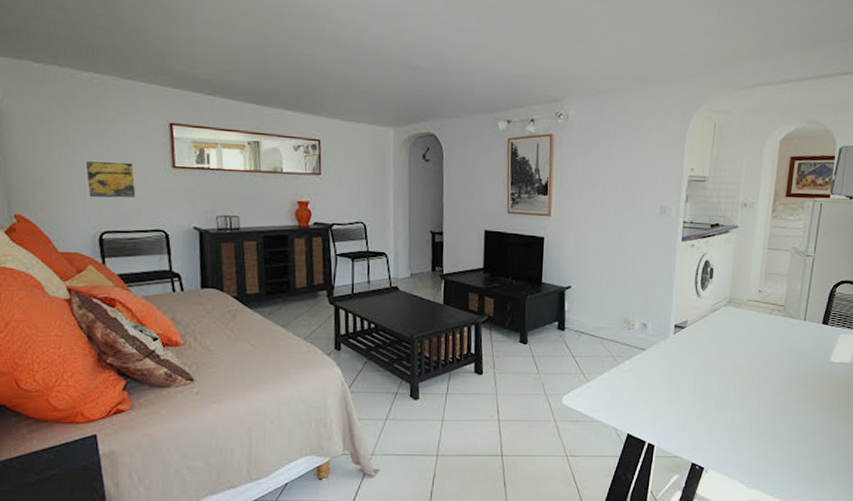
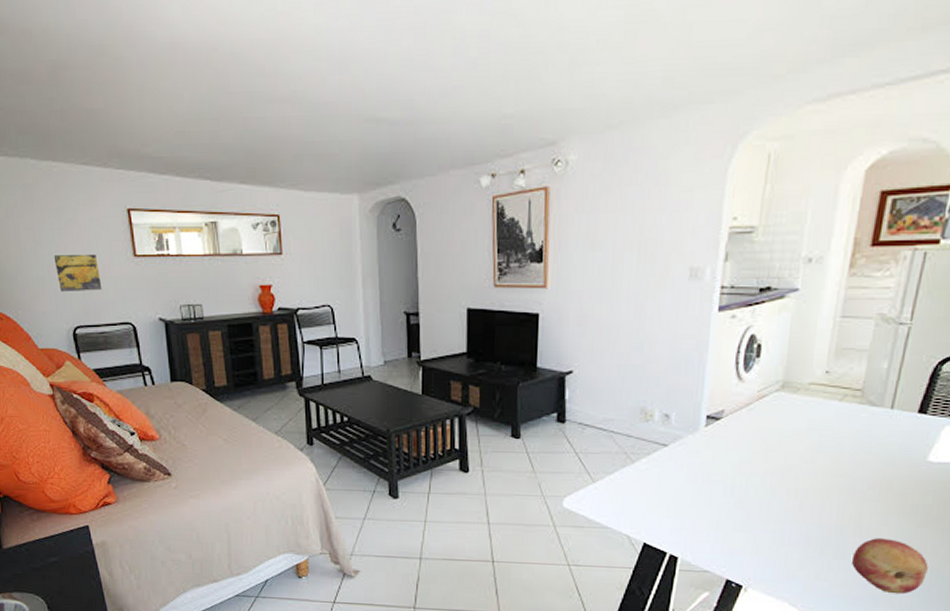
fruit: none [783,424,835,469] -> present [852,538,928,595]

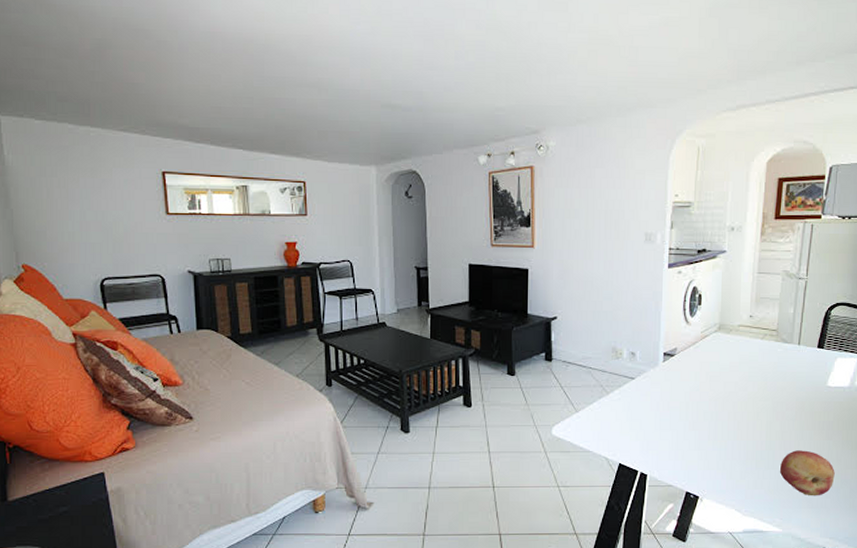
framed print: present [52,253,103,293] -> none [84,210,133,247]

